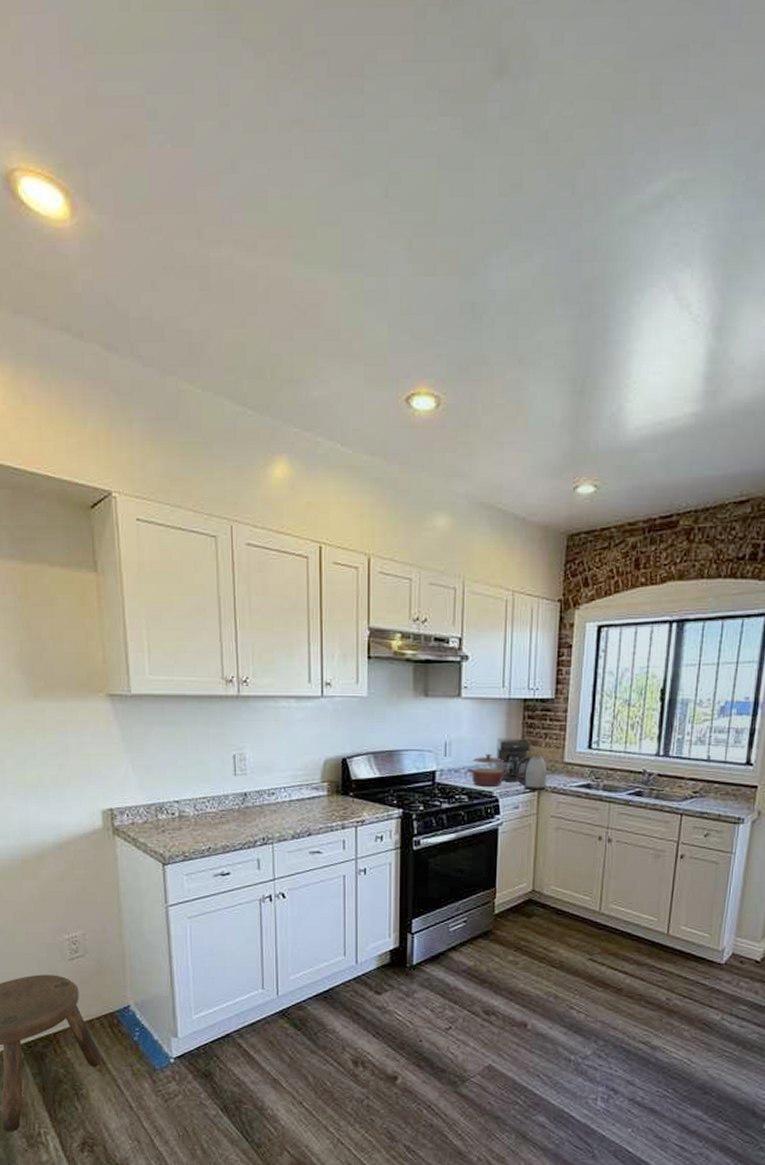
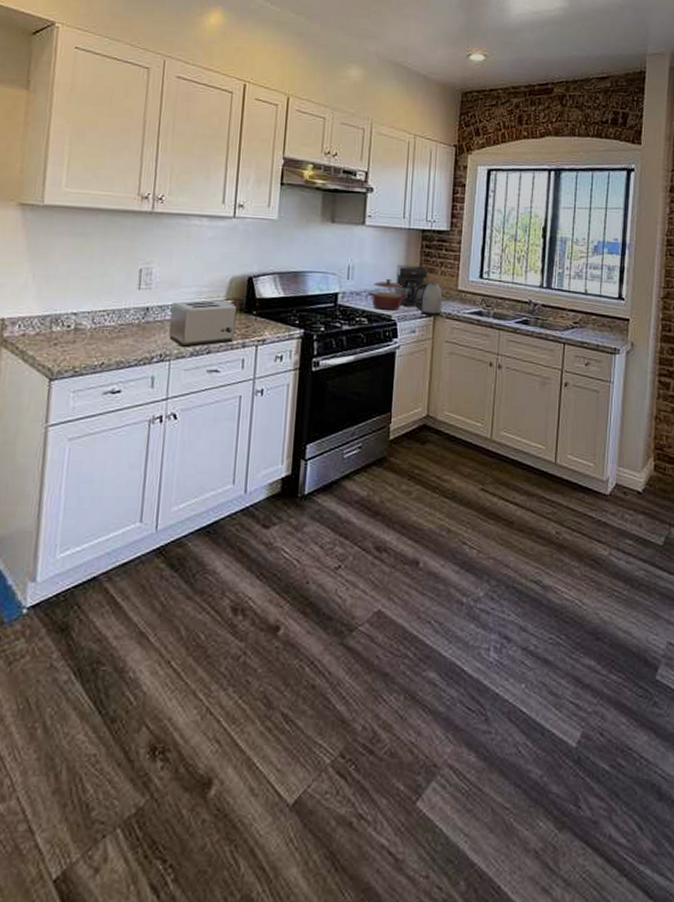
toaster: none [269,783,333,831] -> present [169,299,237,348]

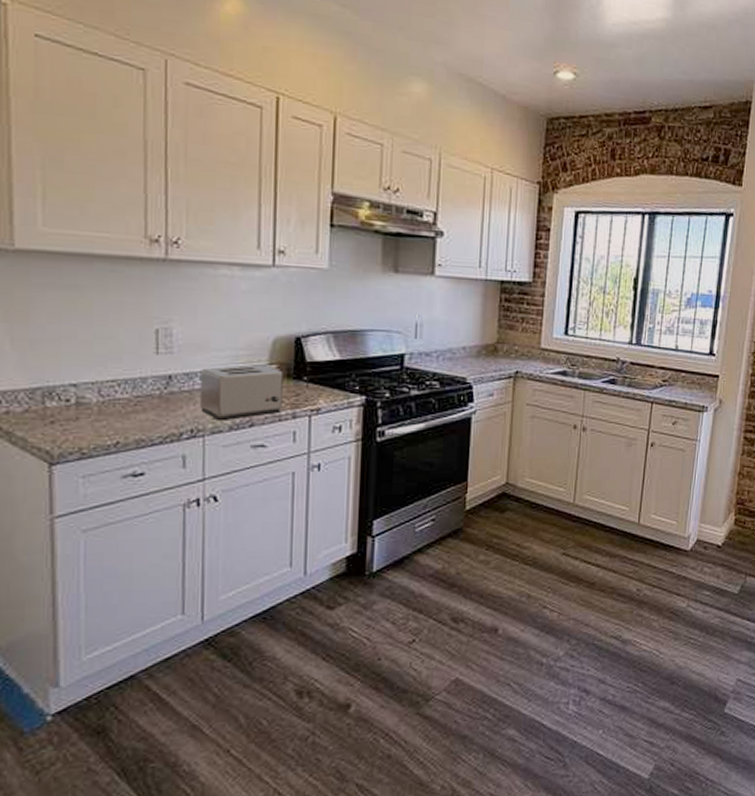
saucepan: present [368,278,407,310] -> none [439,336,484,372]
coffee maker: present [394,264,428,308] -> none [469,320,507,368]
kettle: present [413,282,443,317] -> none [491,340,525,378]

